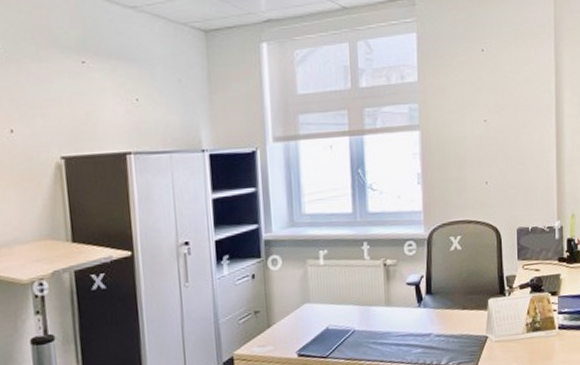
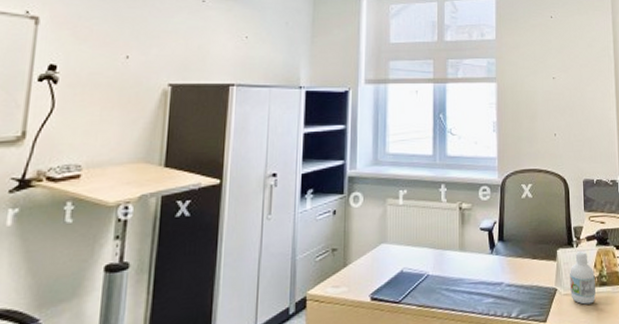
bottle: none [501,299,528,350] -> present [570,251,596,305]

